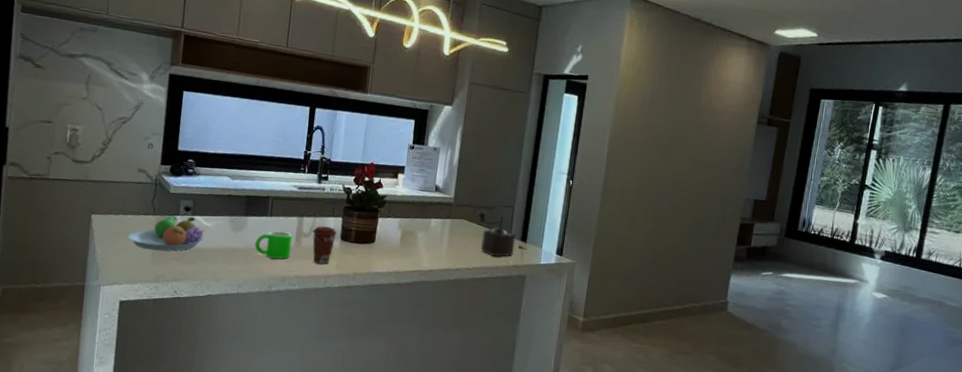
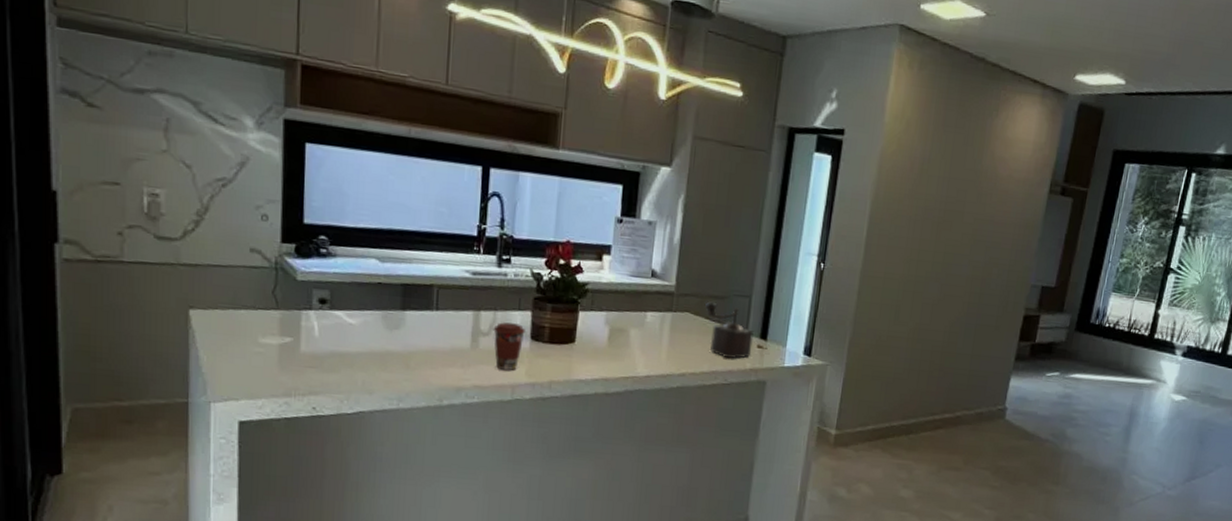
fruit bowl: present [127,216,204,251] -> none [242,311,348,357]
mug: present [254,230,293,259] -> none [417,328,467,365]

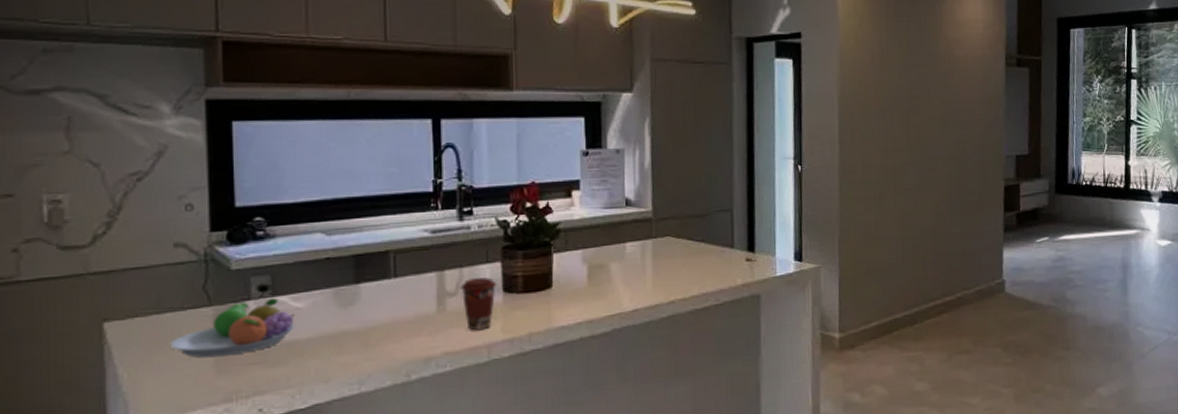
fruit bowl: none [242,311,348,357] -> present [169,297,295,358]
pepper mill: present [704,300,754,359] -> none [685,220,741,278]

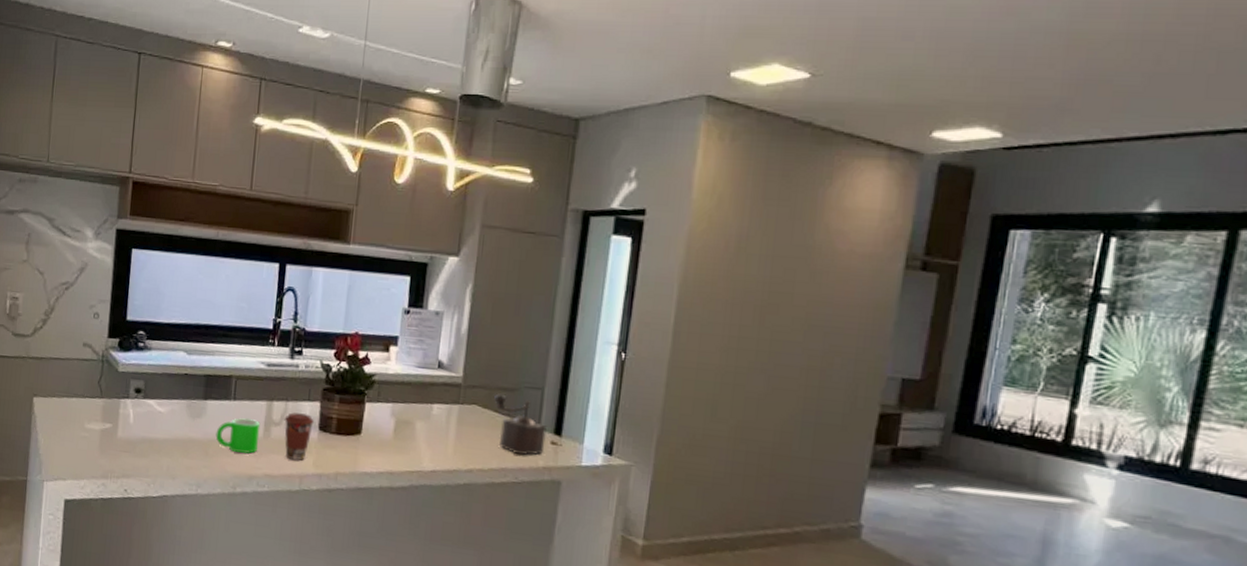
fruit bowl: present [169,297,295,358] -> none [72,399,157,442]
mug: none [376,294,433,335] -> present [215,418,261,454]
pepper mill: none [685,220,741,278] -> present [493,392,547,455]

